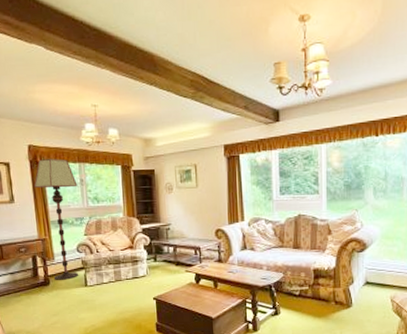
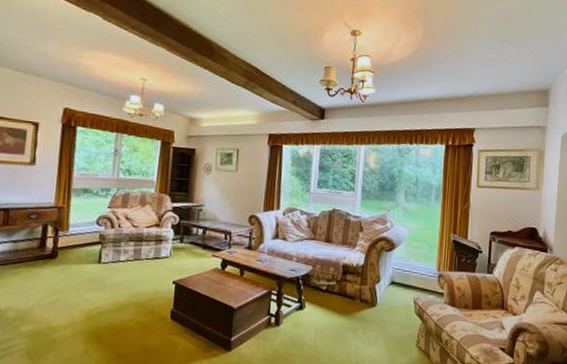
floor lamp: present [34,159,78,281] -> none [61,124,111,255]

